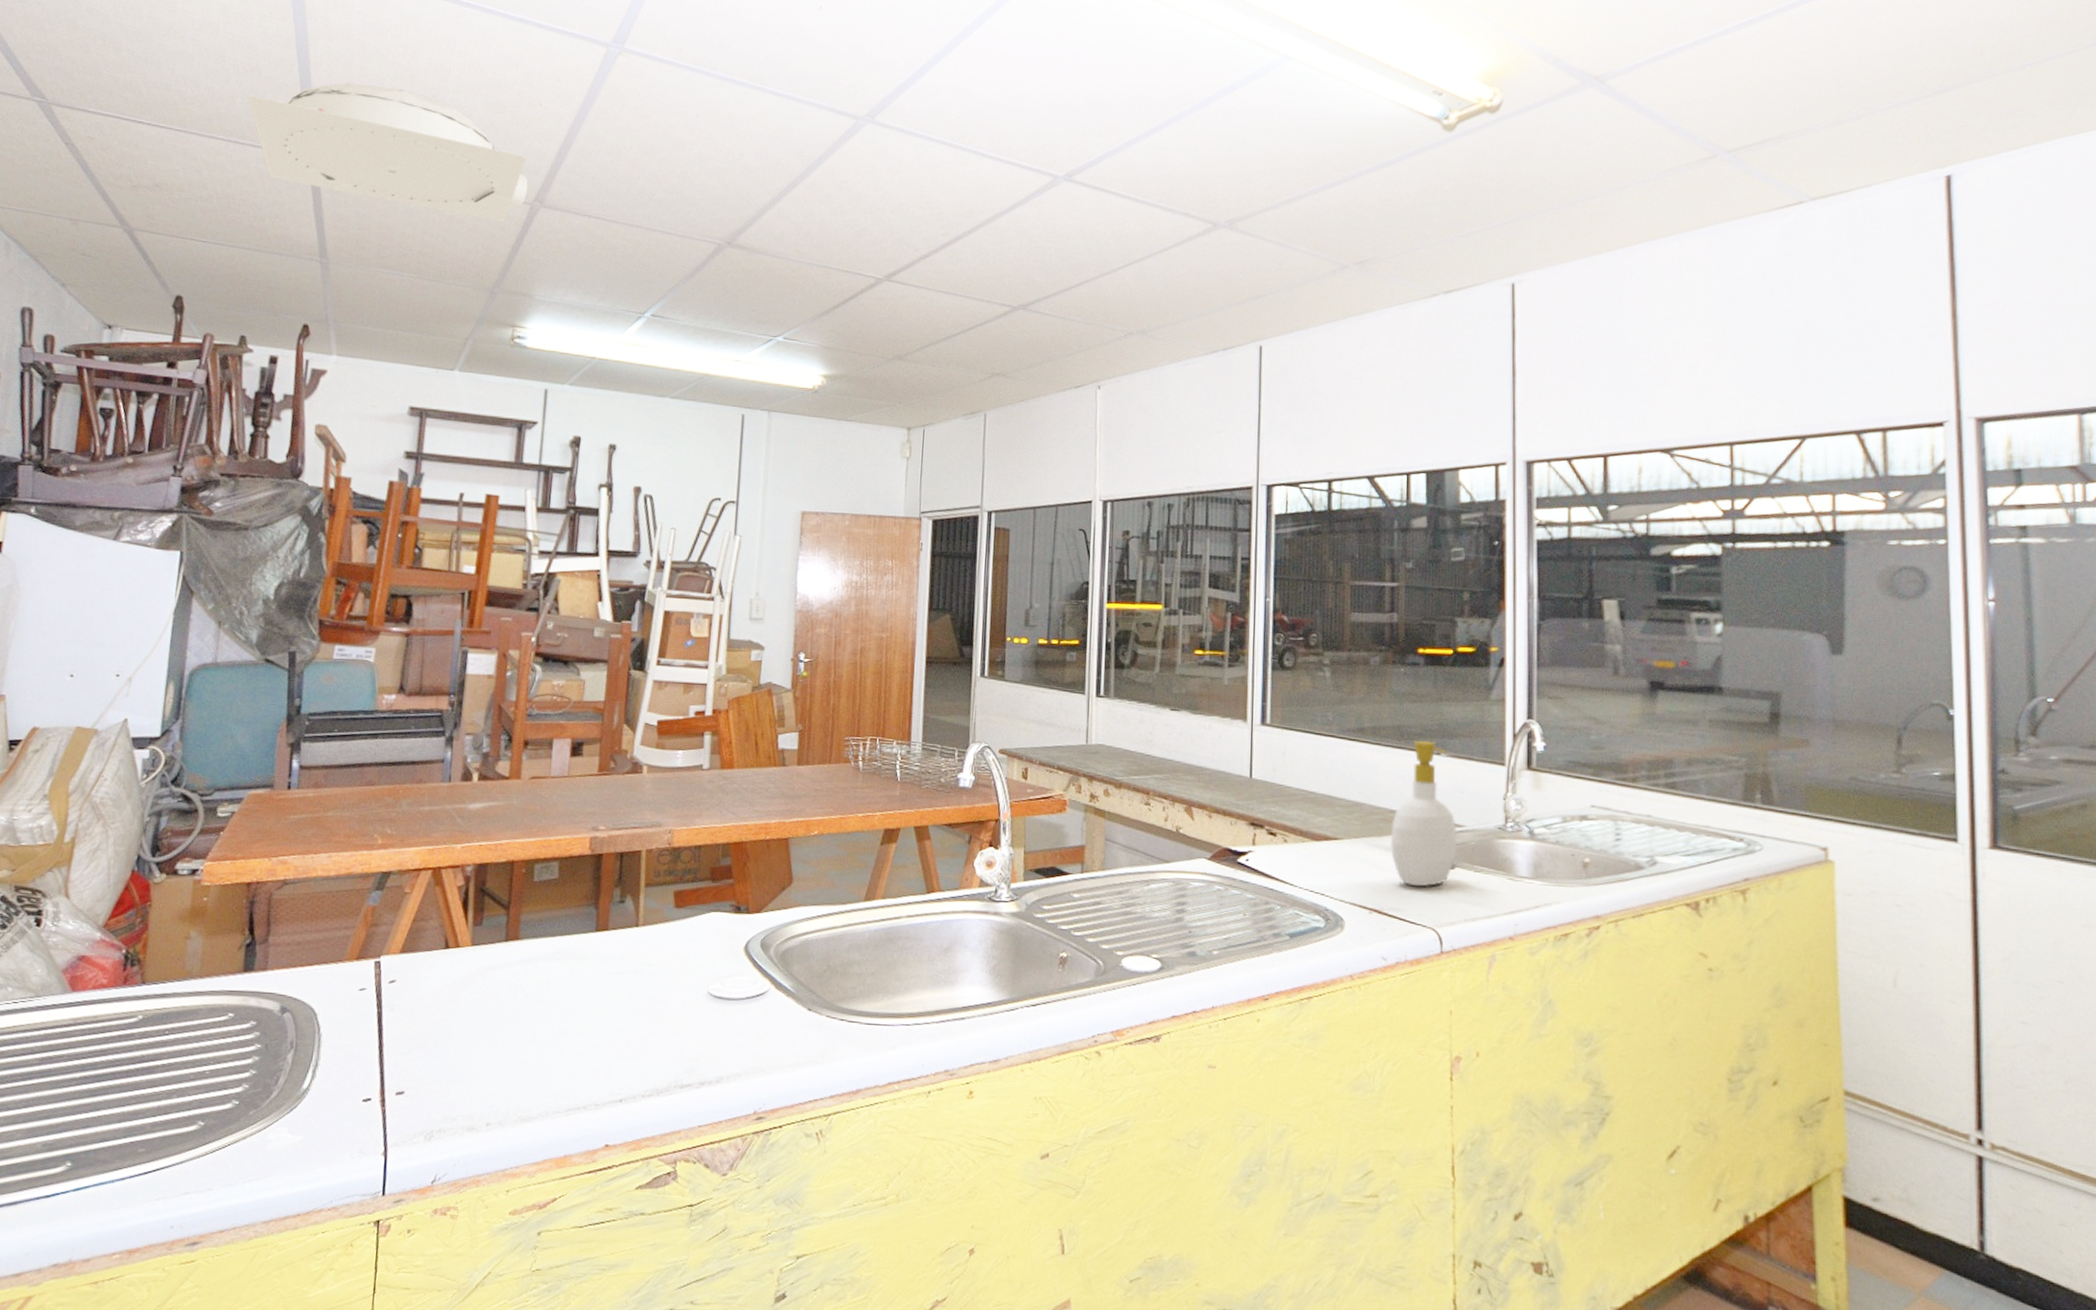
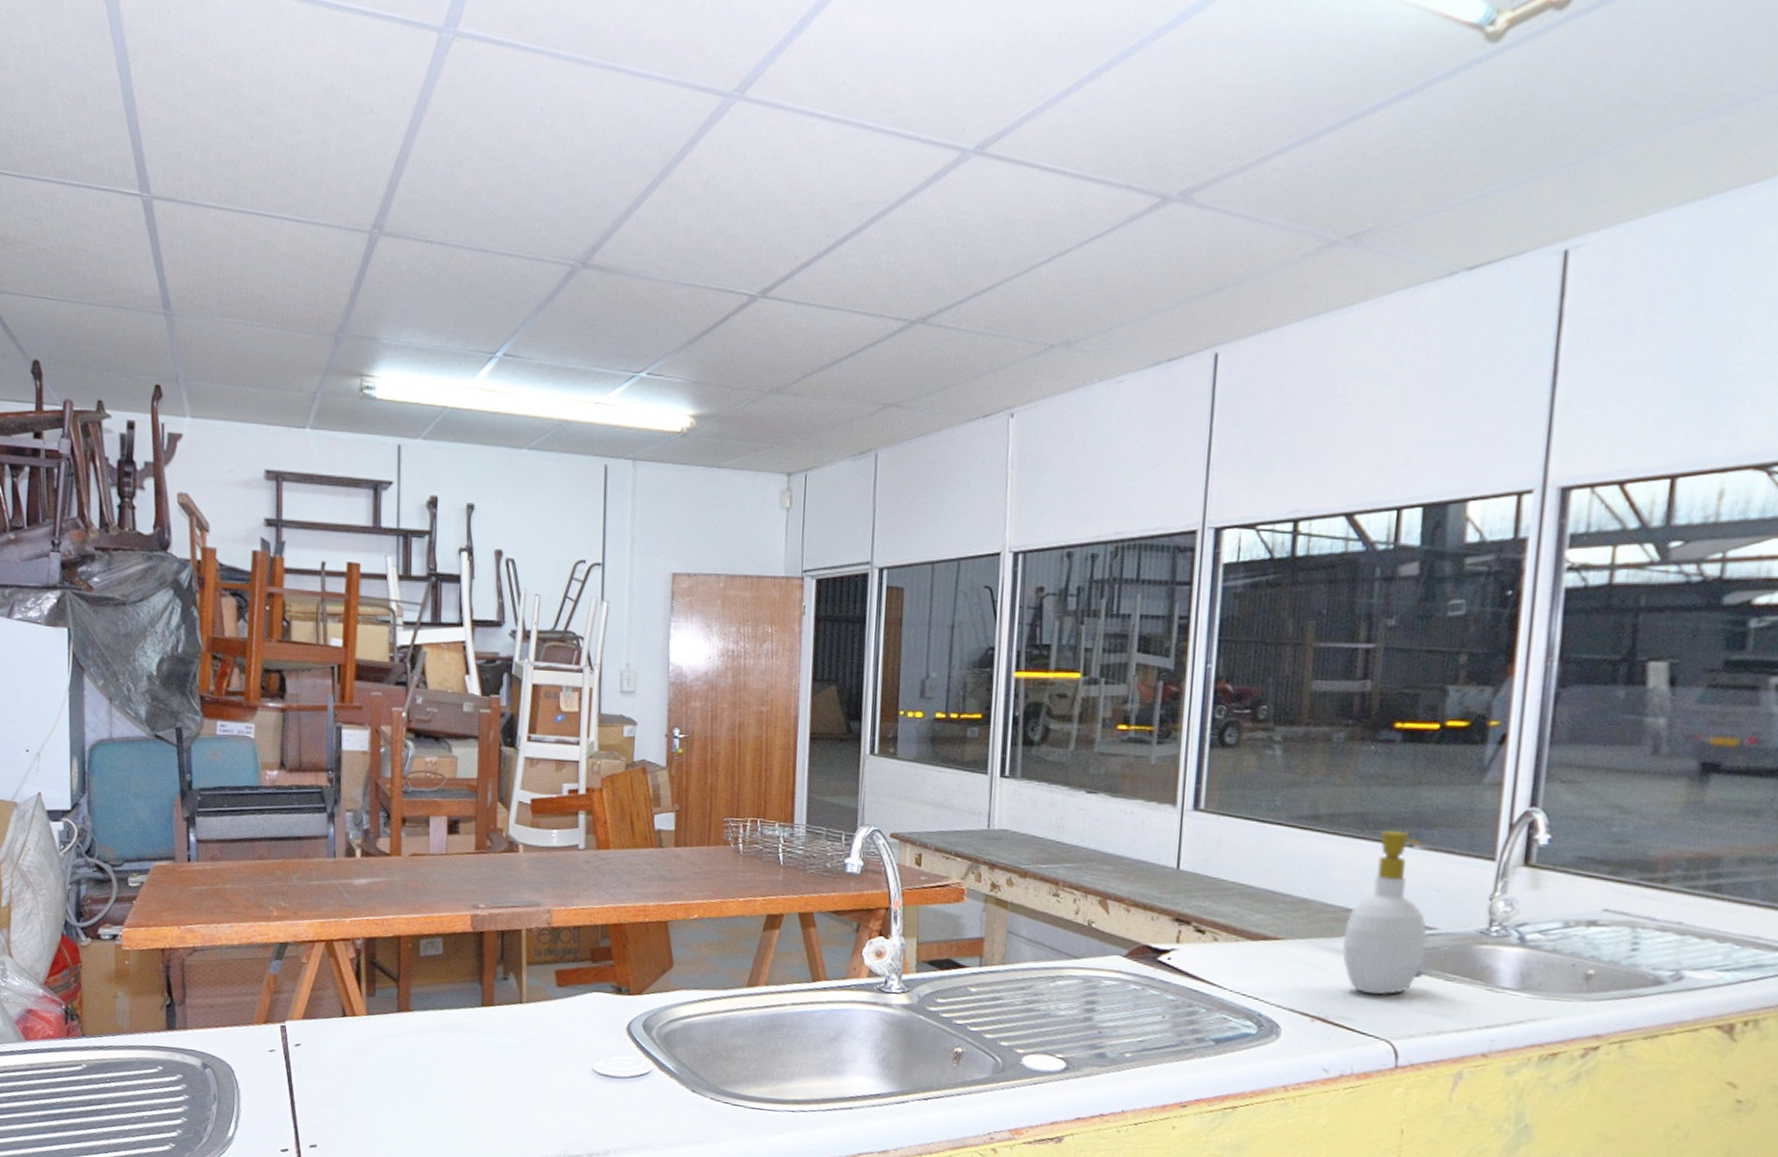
ceiling light: present [246,83,528,222] -> none [75,104,365,256]

